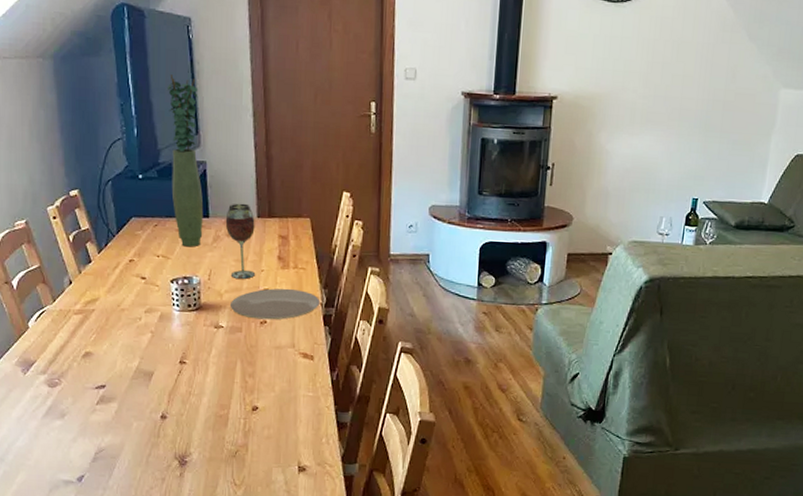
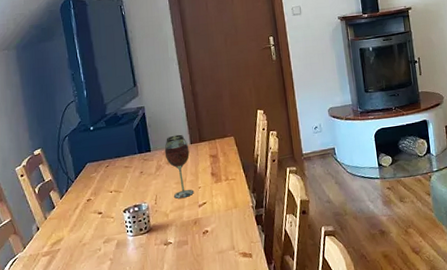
vase: present [167,74,204,247] -> none [108,43,147,180]
plate: present [229,288,321,320] -> none [175,198,251,231]

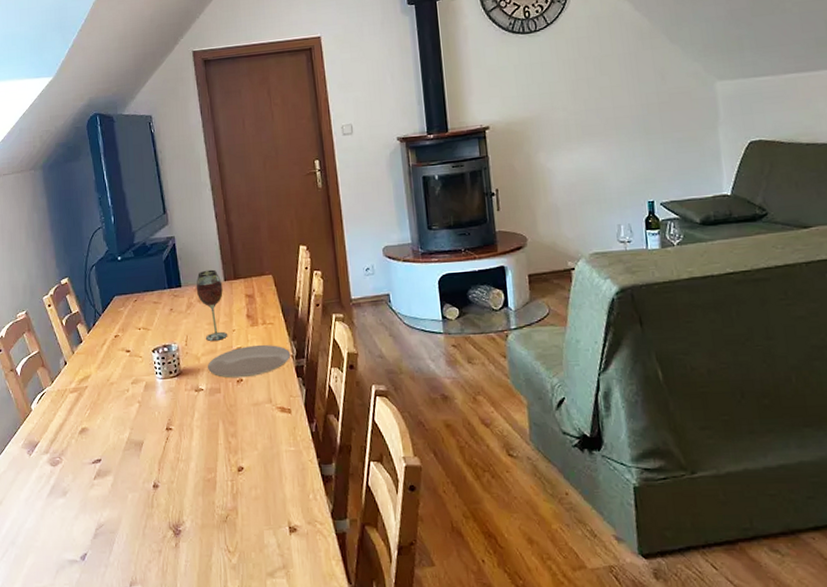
plate: none [175,198,251,231] -> present [207,344,291,379]

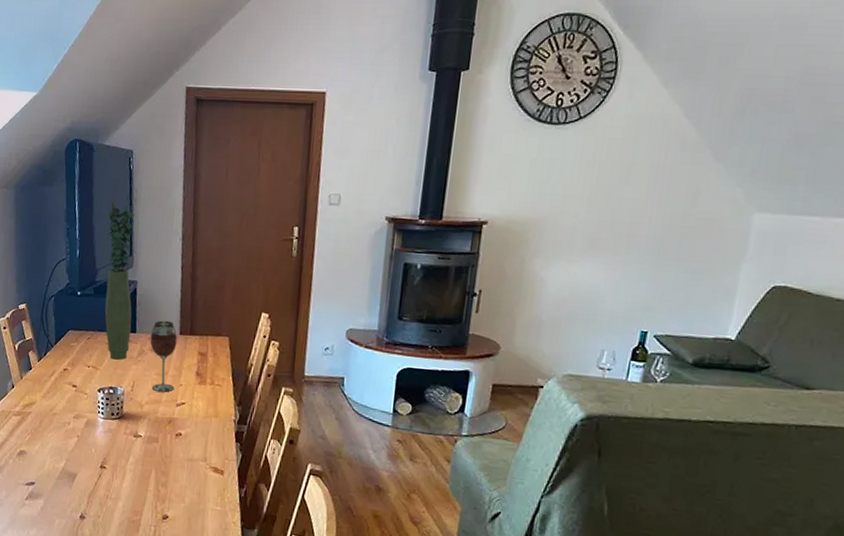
vase: none [136,165,177,317] -> present [104,202,135,360]
plate: present [207,344,291,379] -> none [148,402,234,433]

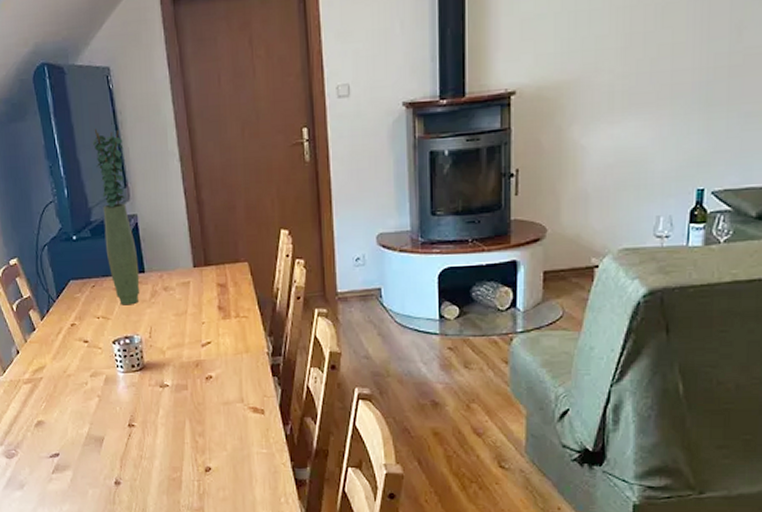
wineglass: present [150,320,178,392] -> none [161,254,196,333]

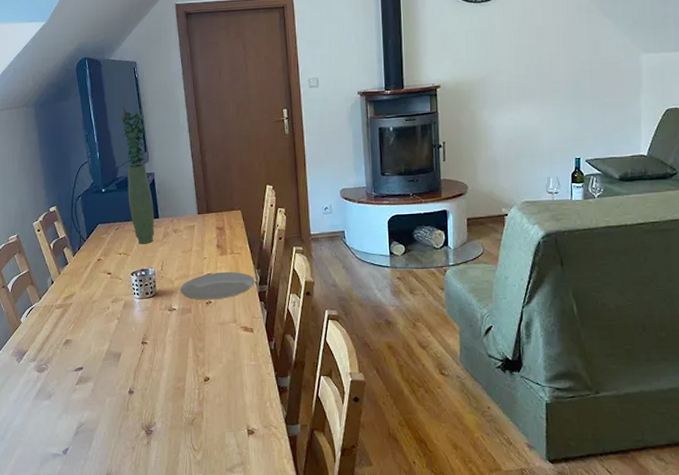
plate: none [173,339,267,375] -> present [180,271,255,300]

